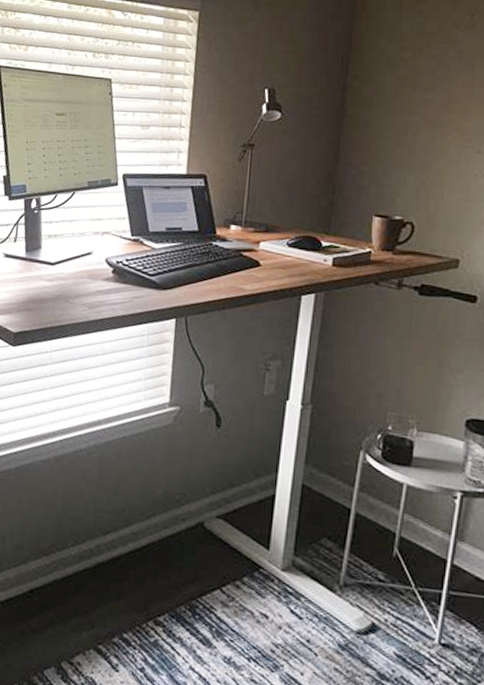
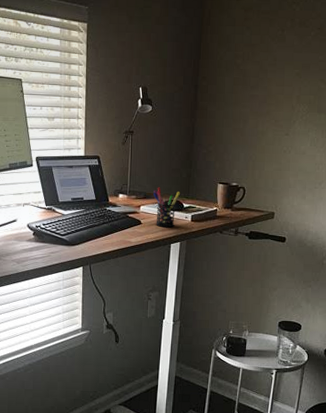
pen holder: none [278,218,318,272] -> present [152,187,181,227]

